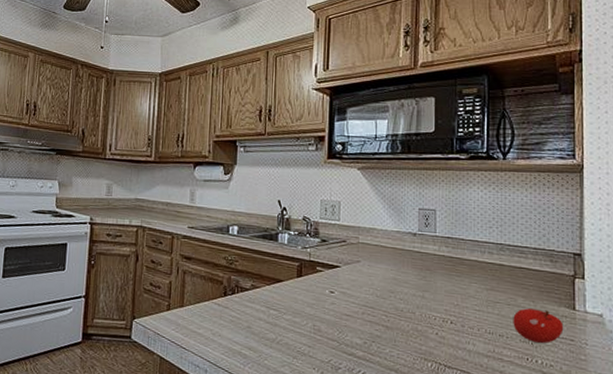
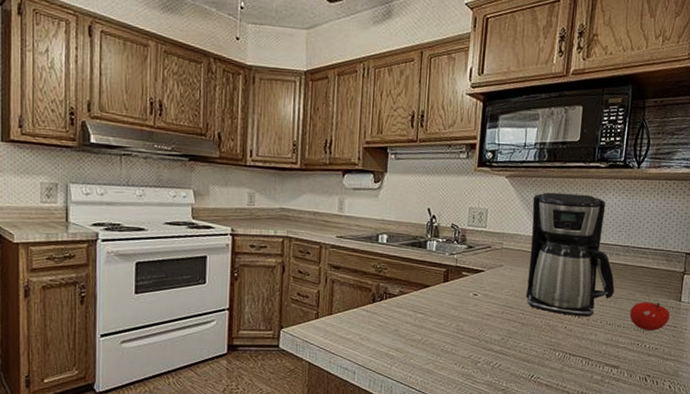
coffee maker: none [387,184,492,323] -> present [525,192,615,317]

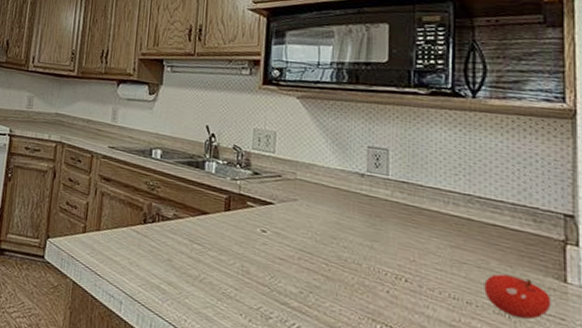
coffee maker: present [525,192,615,317] -> none [328,118,458,283]

